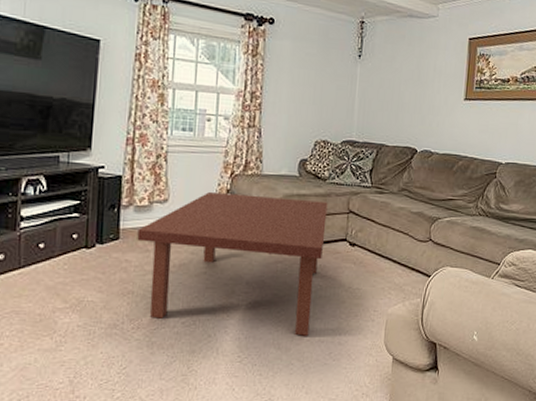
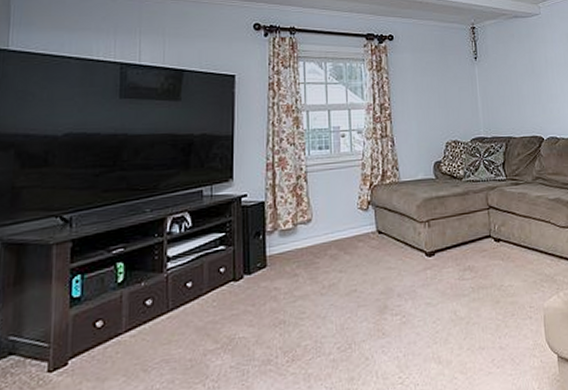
coffee table: present [137,191,328,336] -> none [284,200,470,347]

